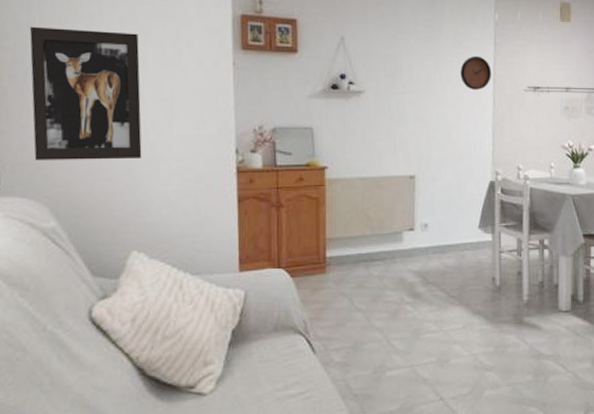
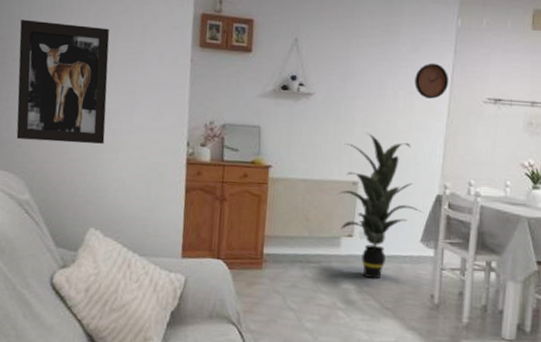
indoor plant: none [396,127,479,270] -> present [337,133,423,279]

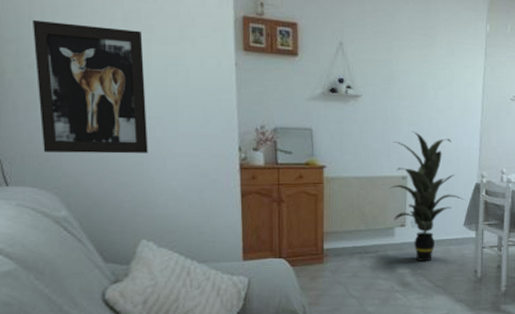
clock: present [415,63,449,99] -> none [452,65,482,98]

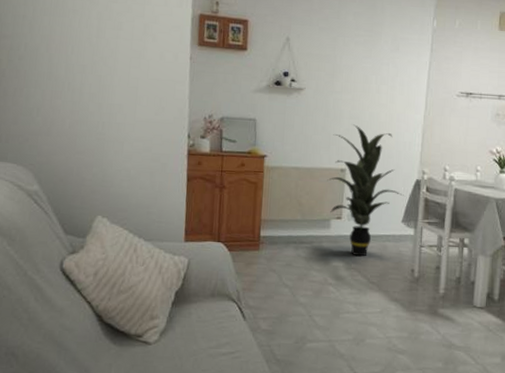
wall art: present [32,19,148,154] -> none [24,18,113,137]

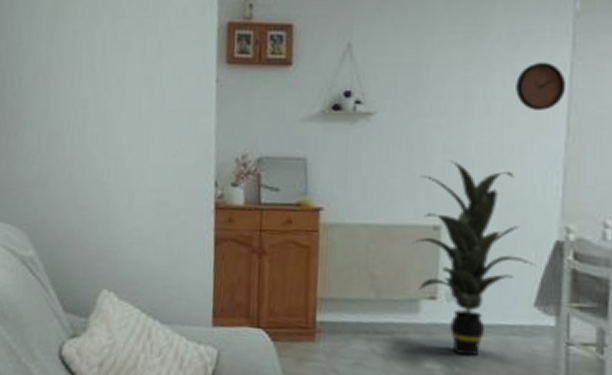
clock: none [396,60,426,93] -> present [516,62,567,110]

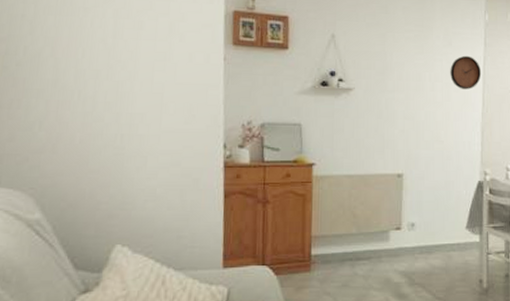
indoor plant: present [413,160,537,357] -> none [383,125,467,270]

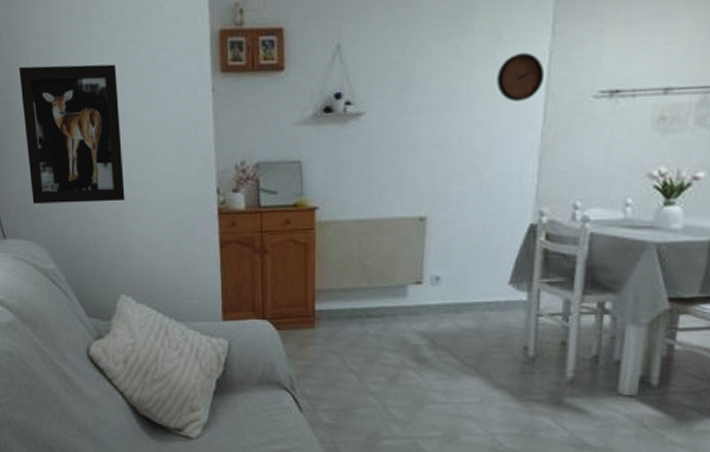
wall art: none [22,18,132,152] -> present [18,64,125,204]

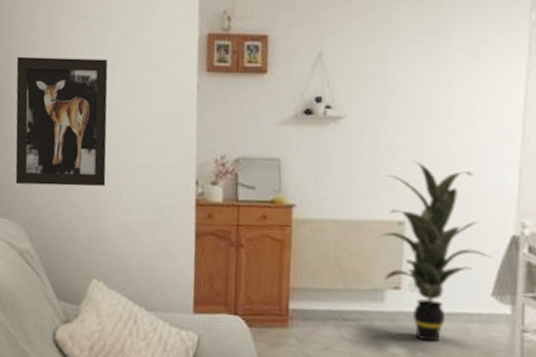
indoor plant: none [400,155,512,332] -> present [378,161,494,343]
clock: present [497,52,545,101] -> none [475,69,523,114]

